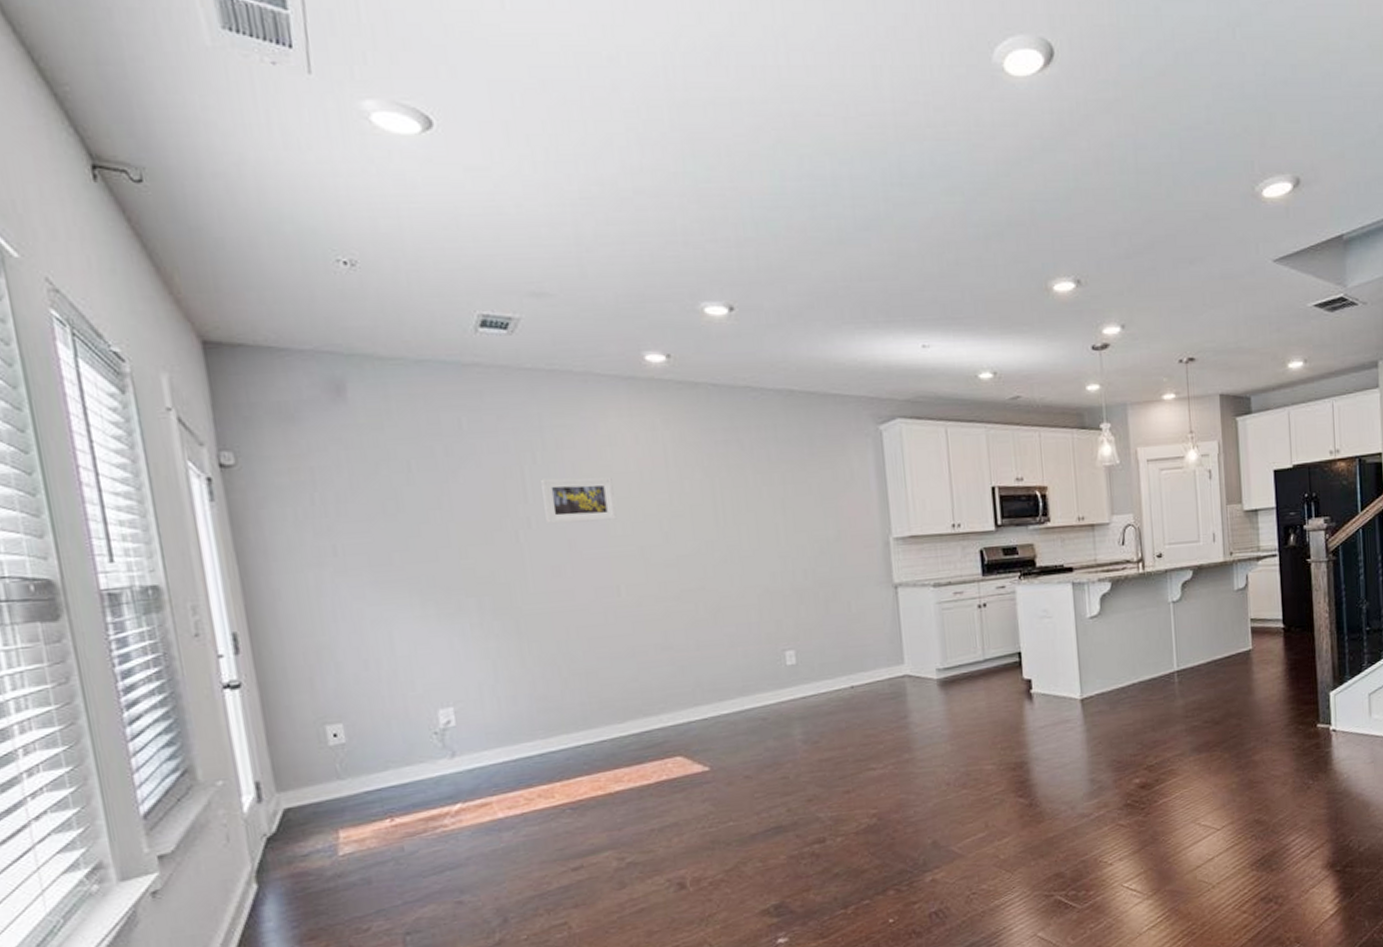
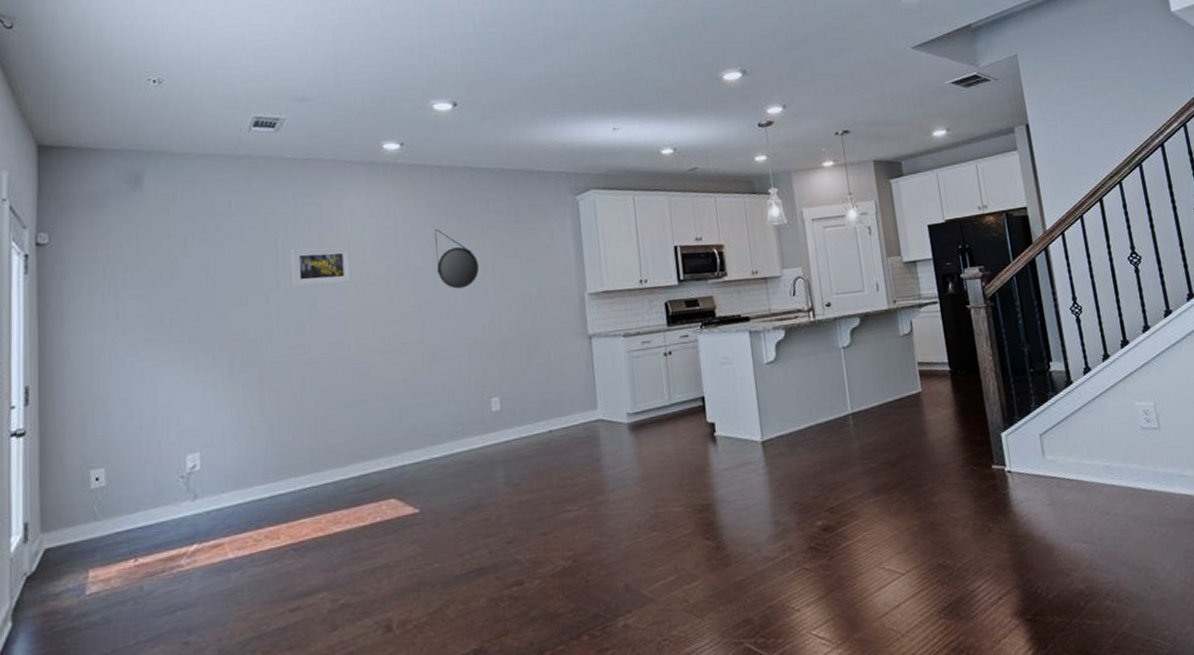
home mirror: none [713,459,768,530] -> present [434,228,480,289]

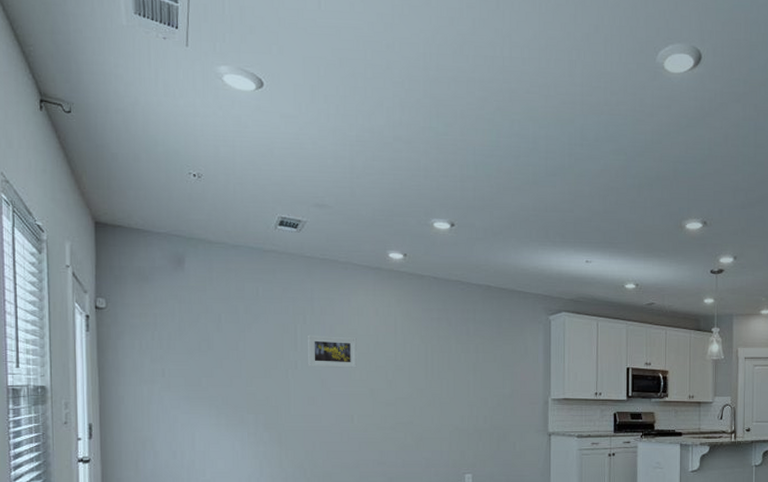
home mirror: present [434,228,480,289] -> none [427,331,464,383]

